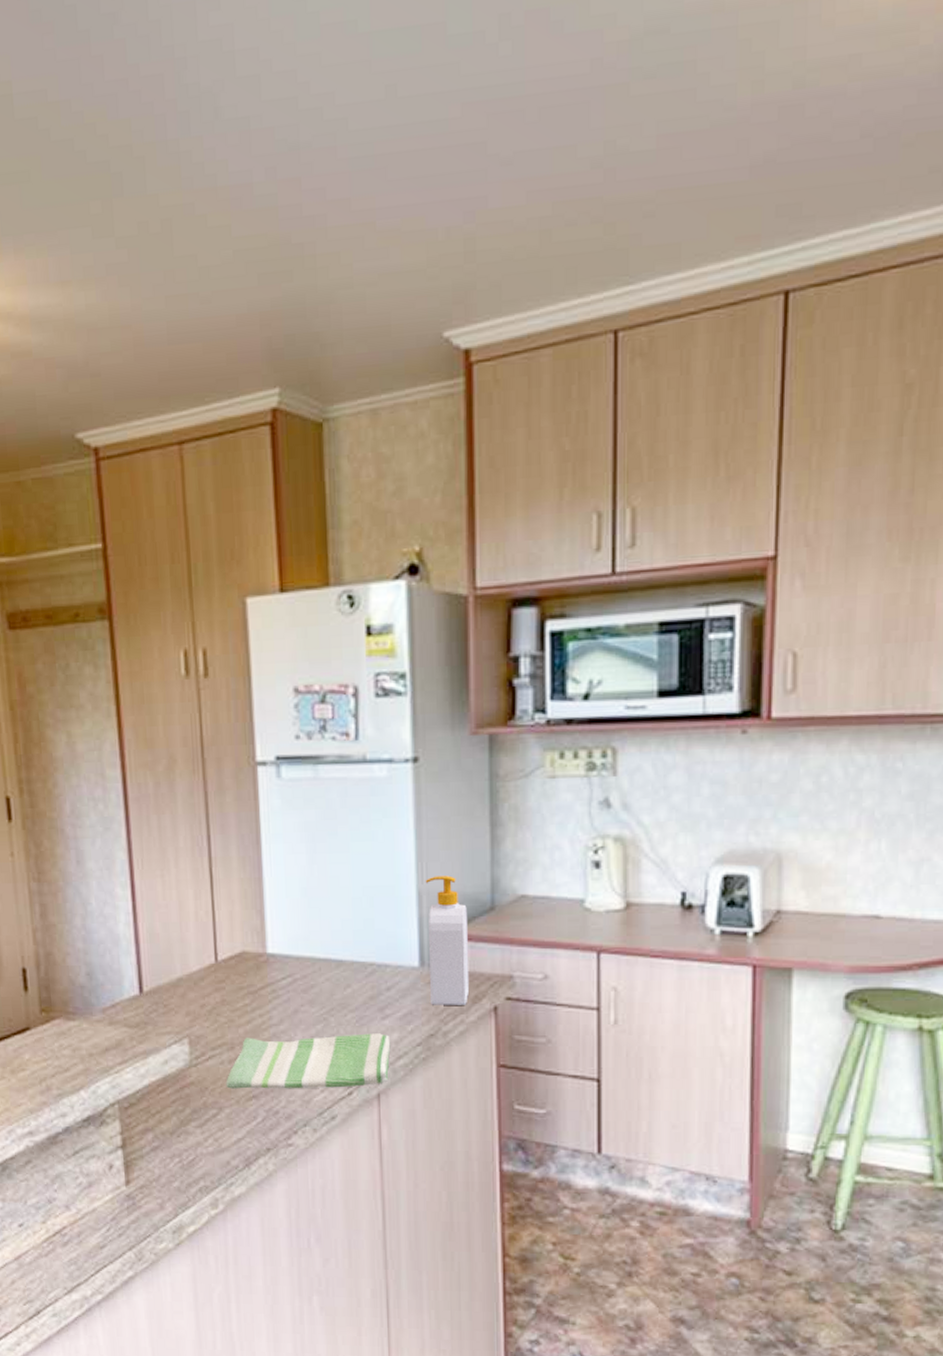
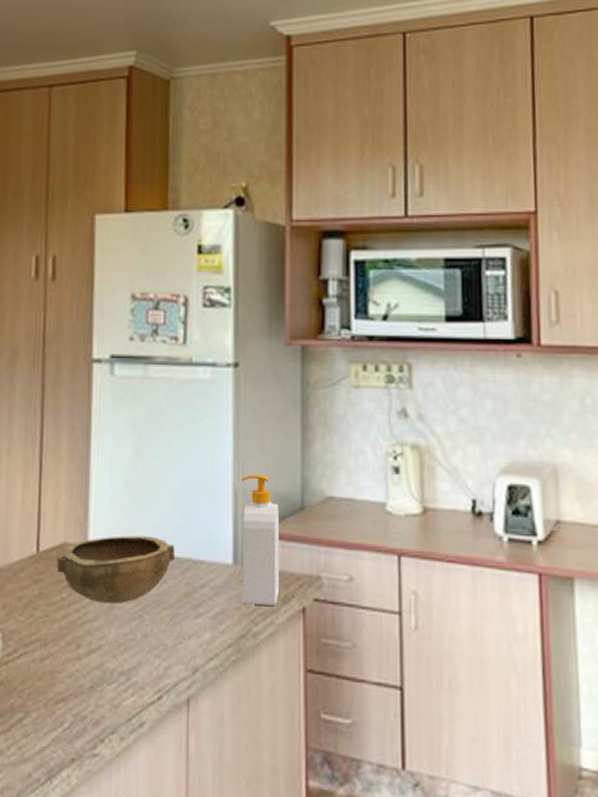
dish towel: present [226,1033,391,1089] -> none [35,633,202,692]
bowl: none [236,942,358,1009] -> present [57,536,175,604]

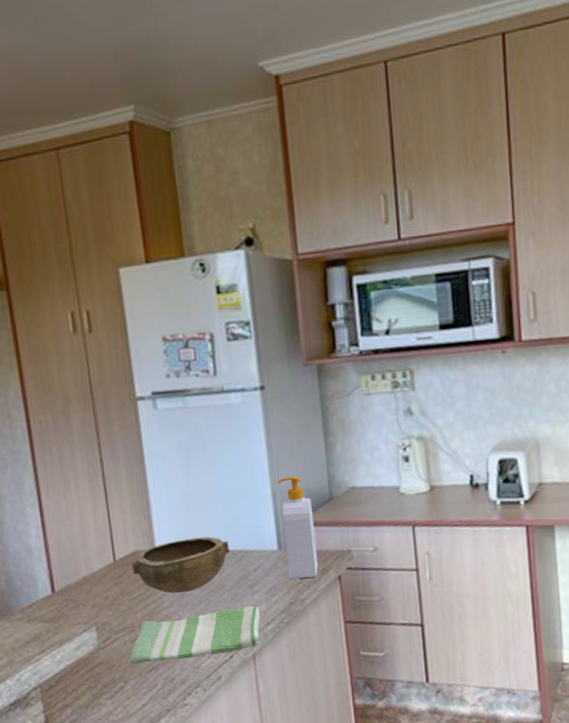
dish towel: none [35,633,202,692] -> present [129,606,261,664]

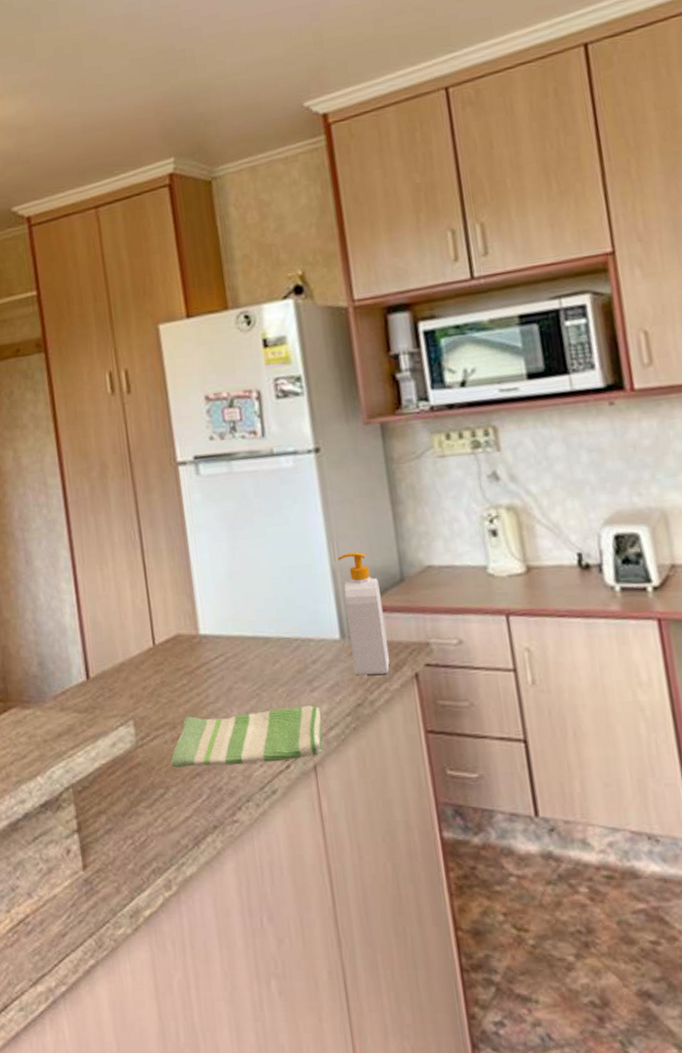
bowl: present [131,536,230,593] -> none [172,620,283,686]

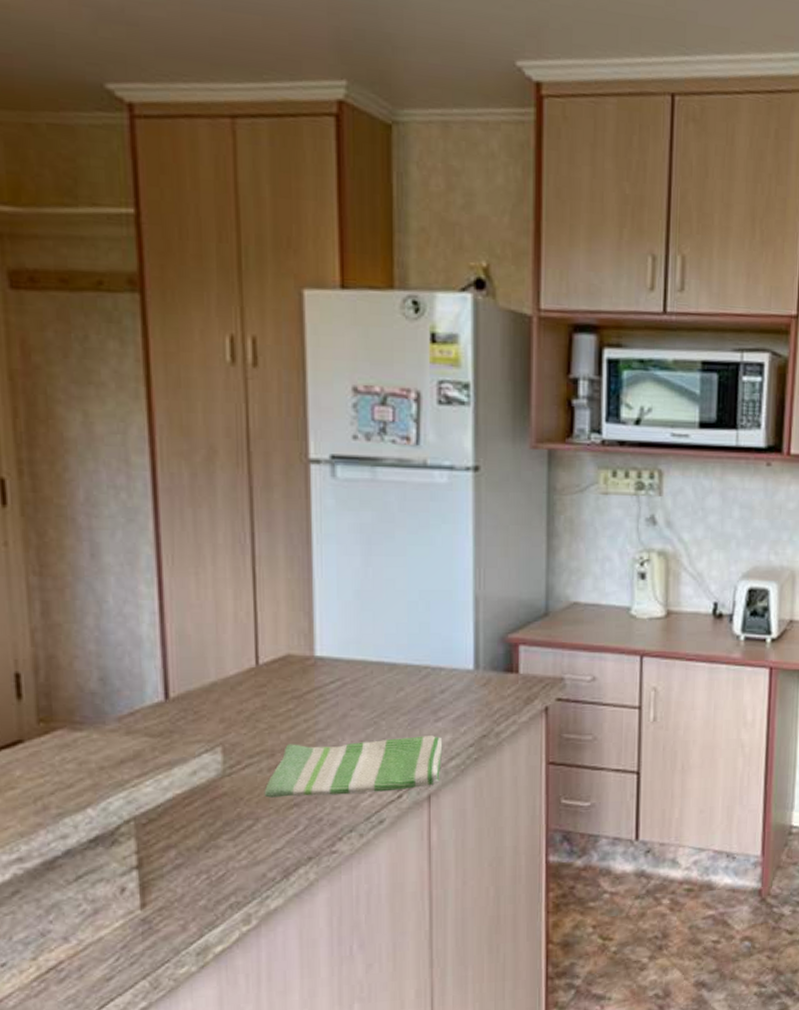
soap bottle: present [337,552,390,676] -> none [482,582,523,707]

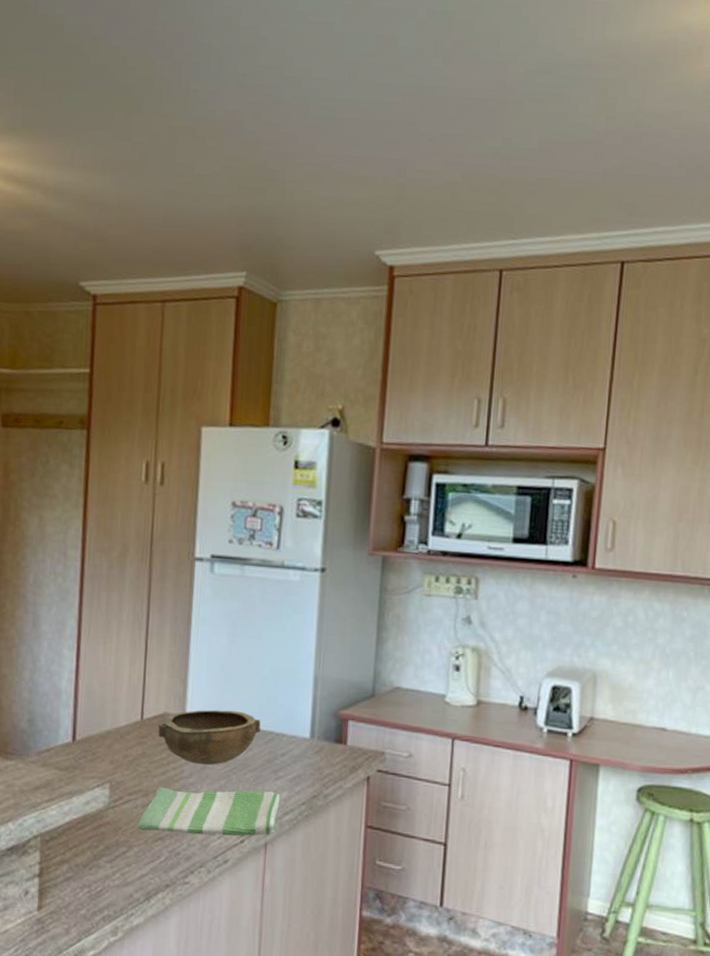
bowl: none [280,645,412,713] -> present [158,709,261,765]

